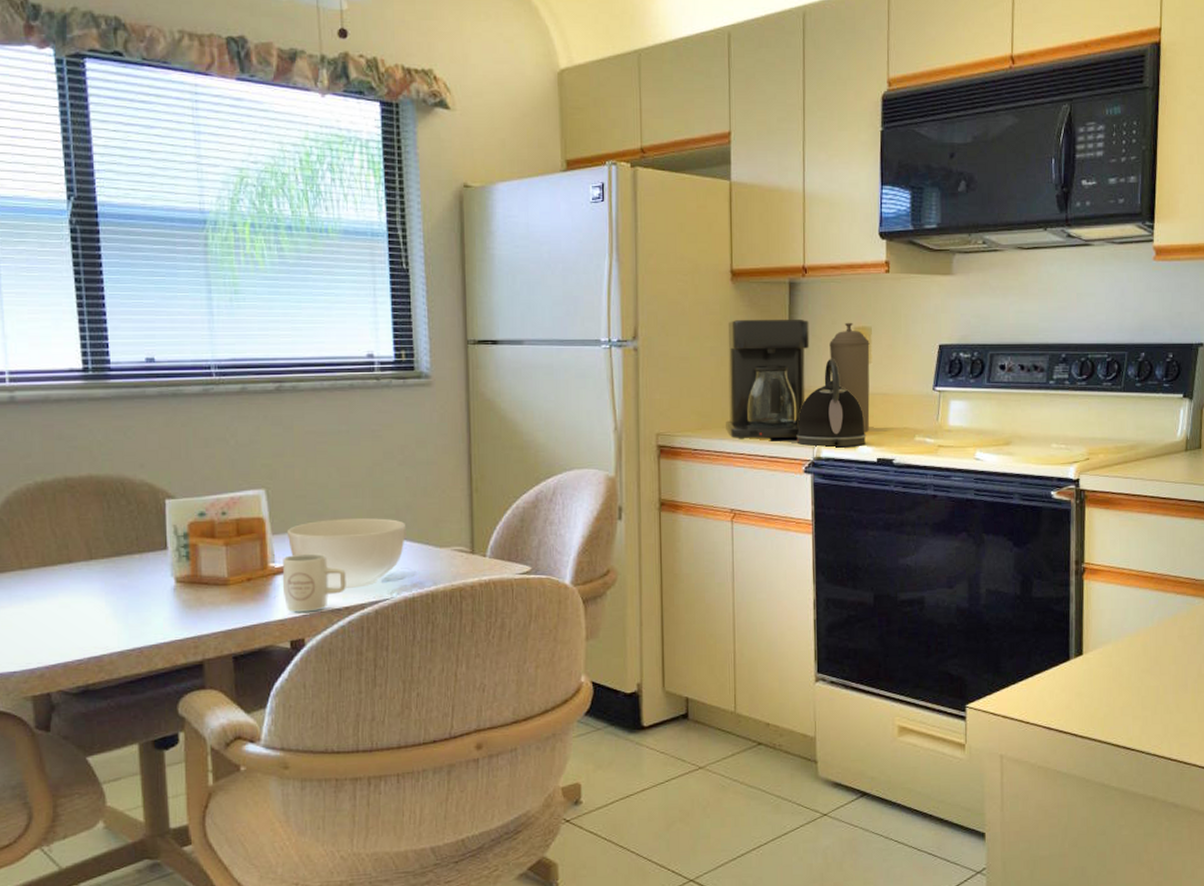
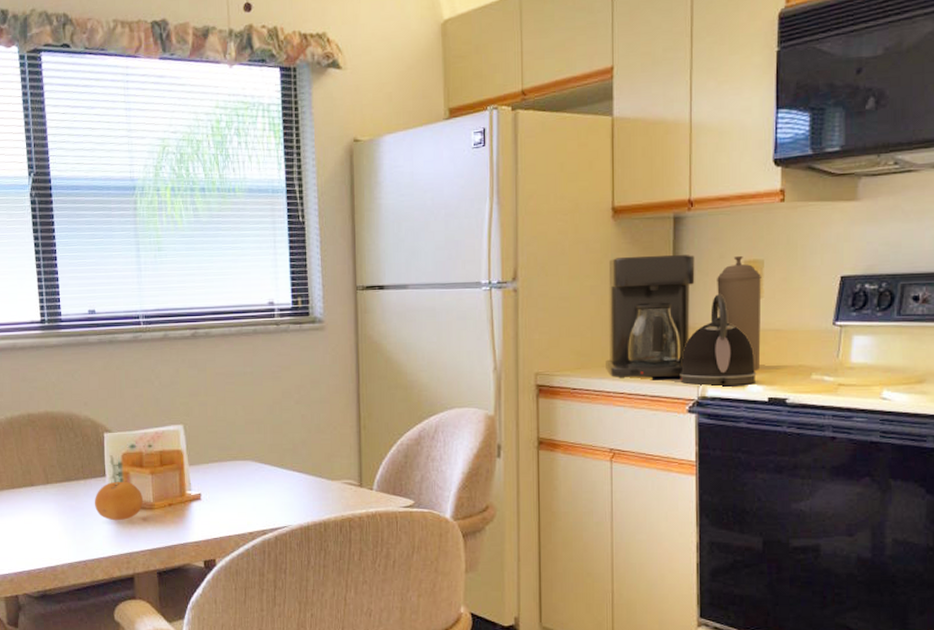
fruit: none [152,554,215,600] -> present [94,481,143,521]
mug: present [282,553,347,612] -> none [197,483,251,536]
bowl: present [286,518,406,589] -> none [201,452,302,515]

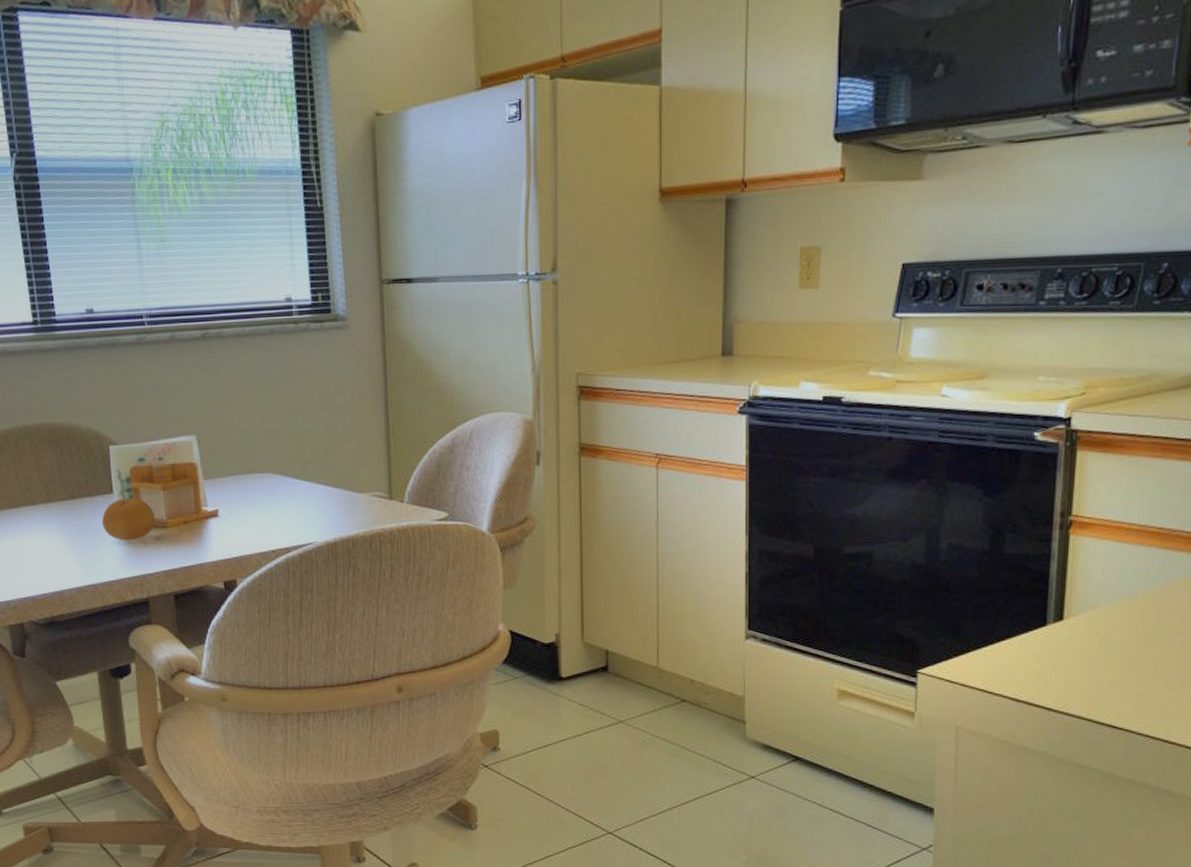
coffee maker: present [606,255,695,379] -> none [652,241,748,378]
kettle: present [680,294,757,386] -> none [730,285,811,385]
canister: present [717,255,762,371] -> none [771,241,818,368]

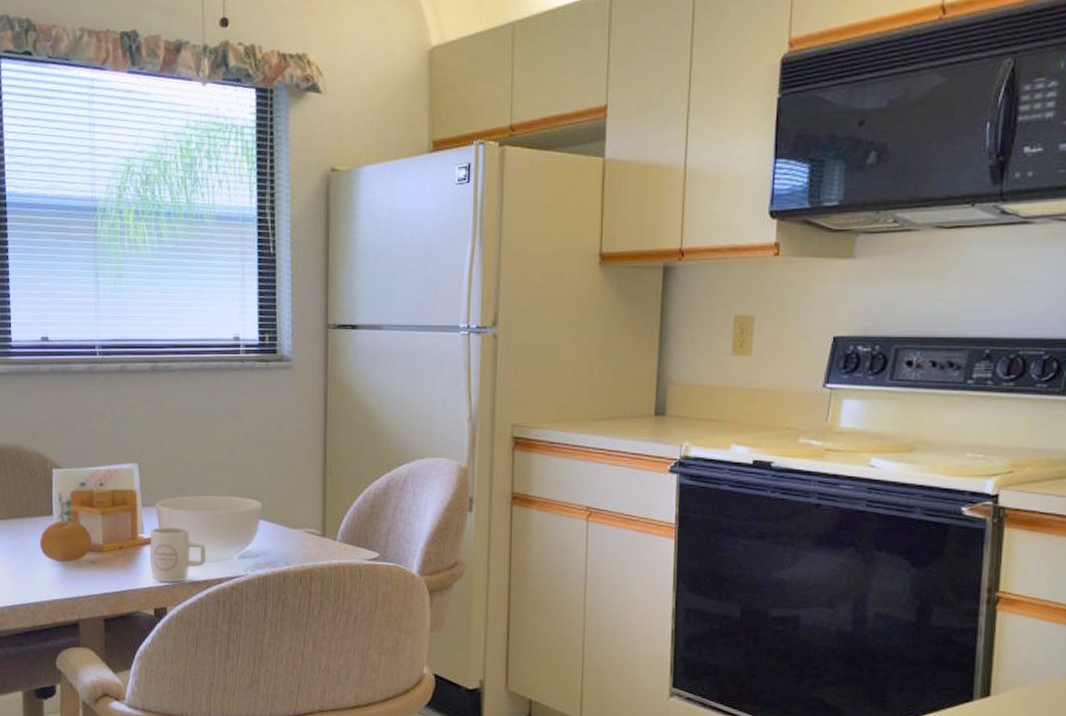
mug: none [214,498,274,555] -> present [149,526,207,583]
bowl: none [217,463,327,532] -> present [155,495,263,563]

